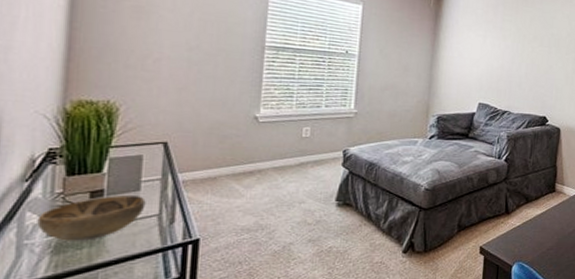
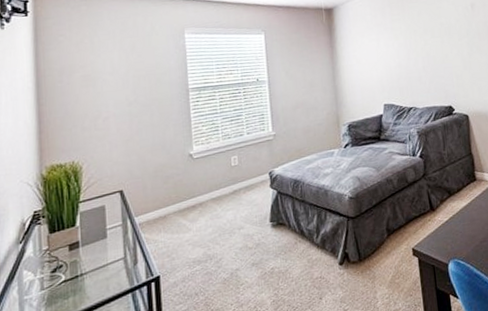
decorative bowl: present [37,194,146,241] -> none [32,242,113,293]

